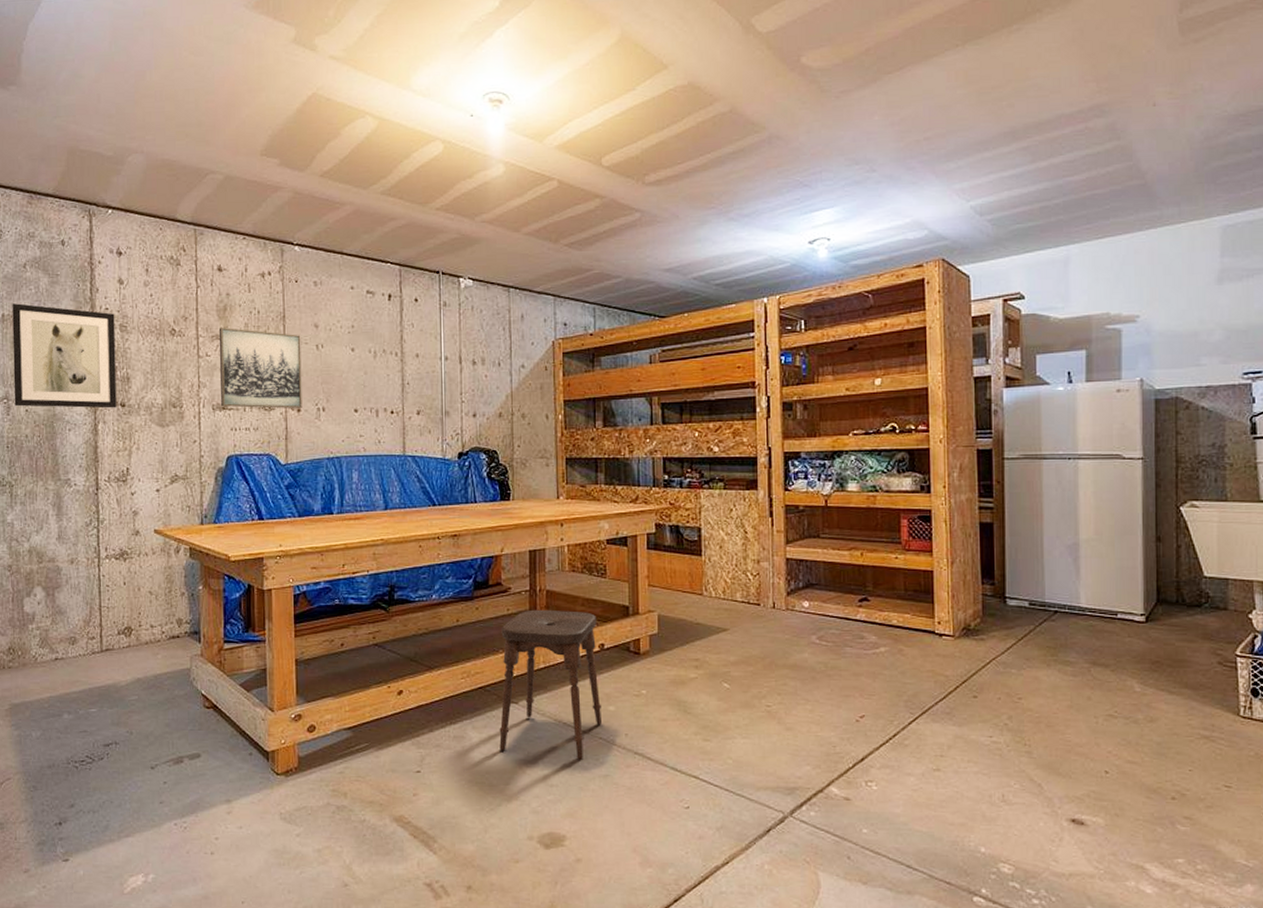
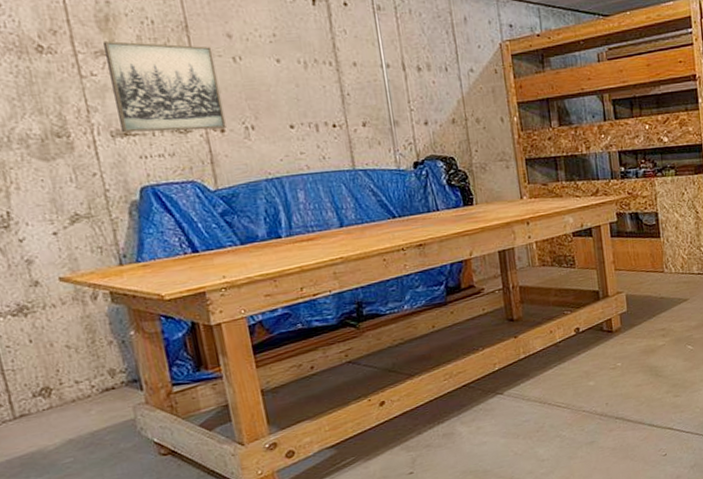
stool: present [499,609,603,760] -> none [479,301,584,439]

